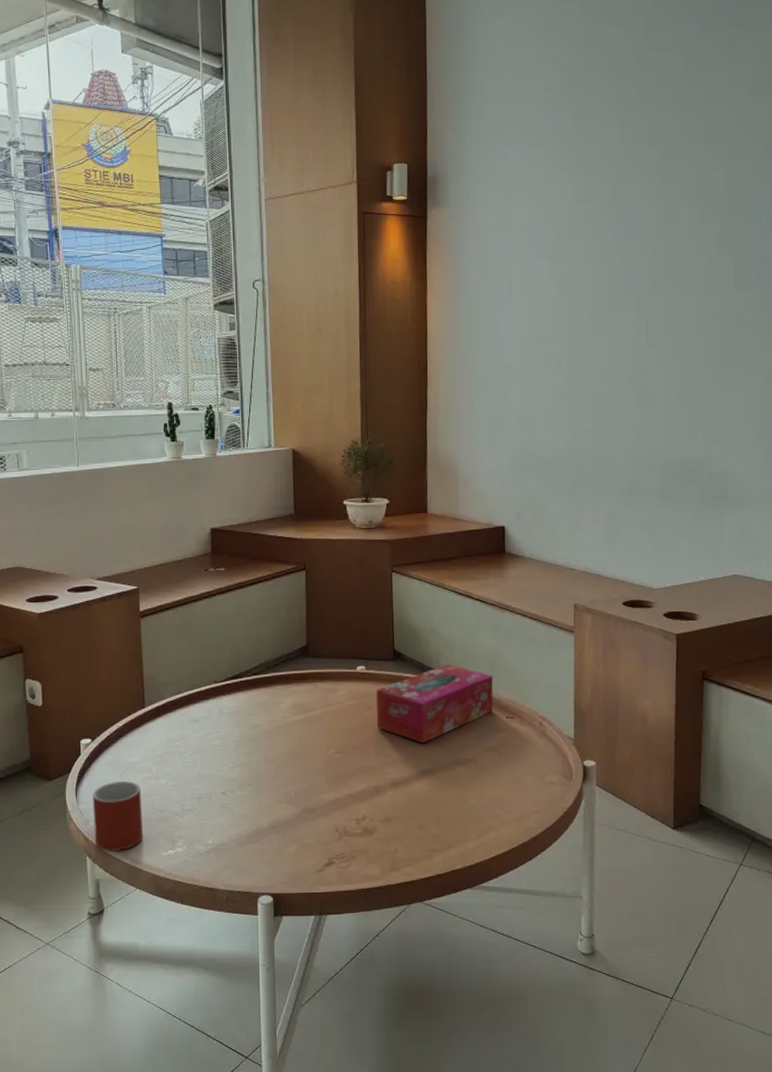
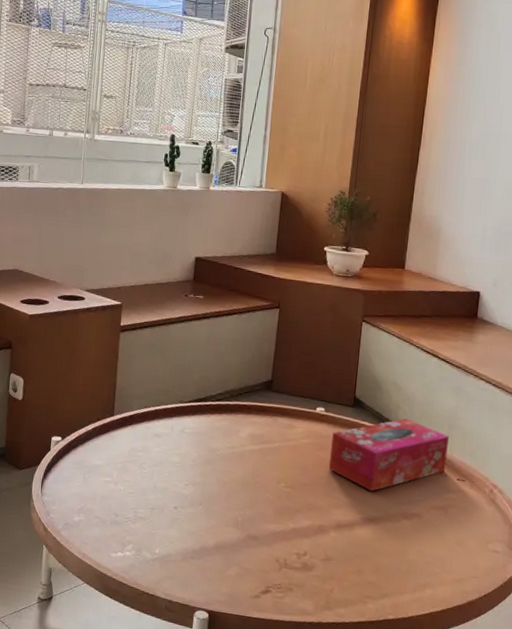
mug: present [92,780,143,852] -> none [52,480,100,546]

